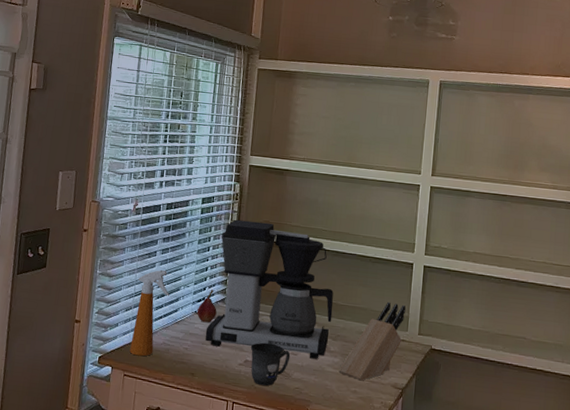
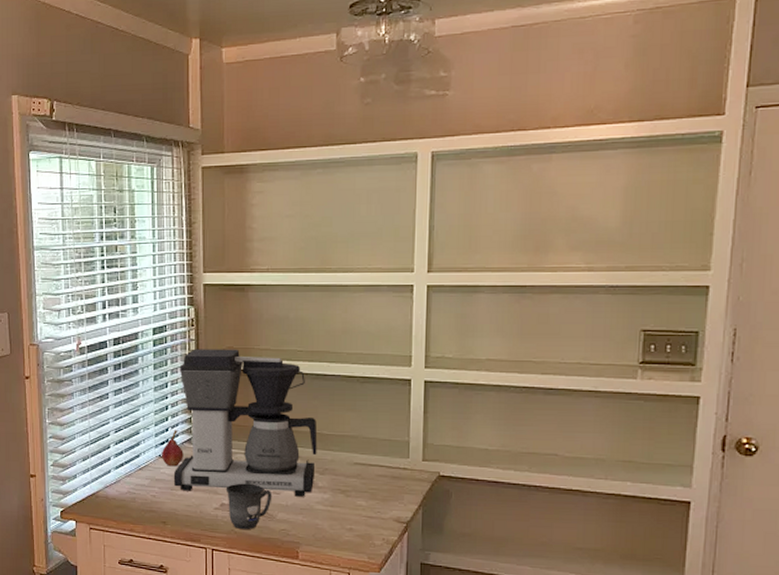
spray bottle: present [129,269,170,357] -> none [91,412,129,508]
knife block: present [338,301,406,381] -> none [330,426,406,517]

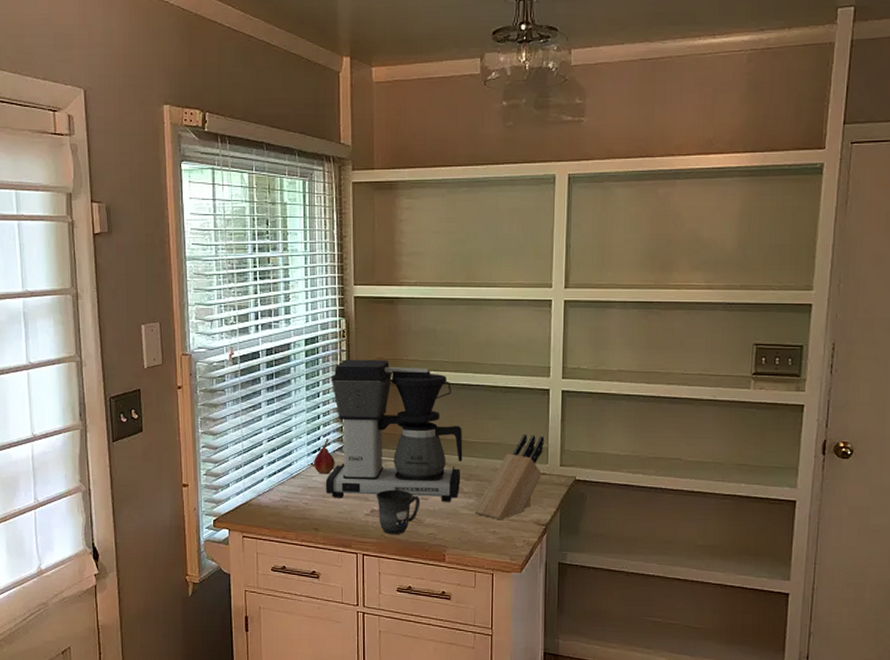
knife block: none [330,426,406,517] -> present [474,433,545,521]

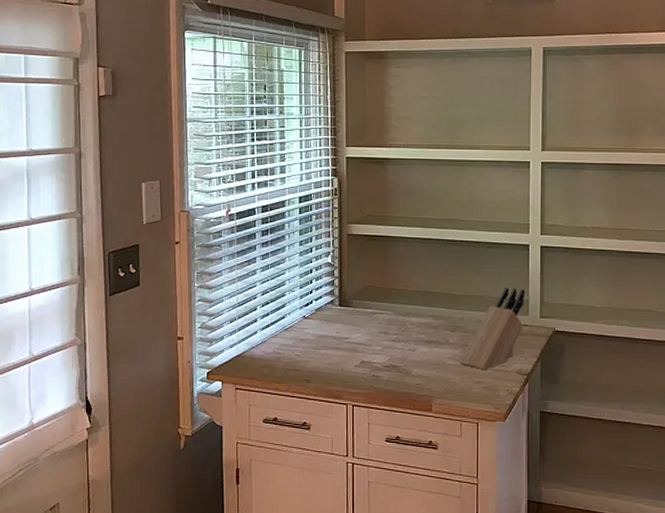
fruit: present [313,439,335,475] -> none [305,292,327,327]
coffee maker: present [325,359,463,502] -> none [317,216,449,353]
mug: present [376,489,421,535] -> none [365,341,408,386]

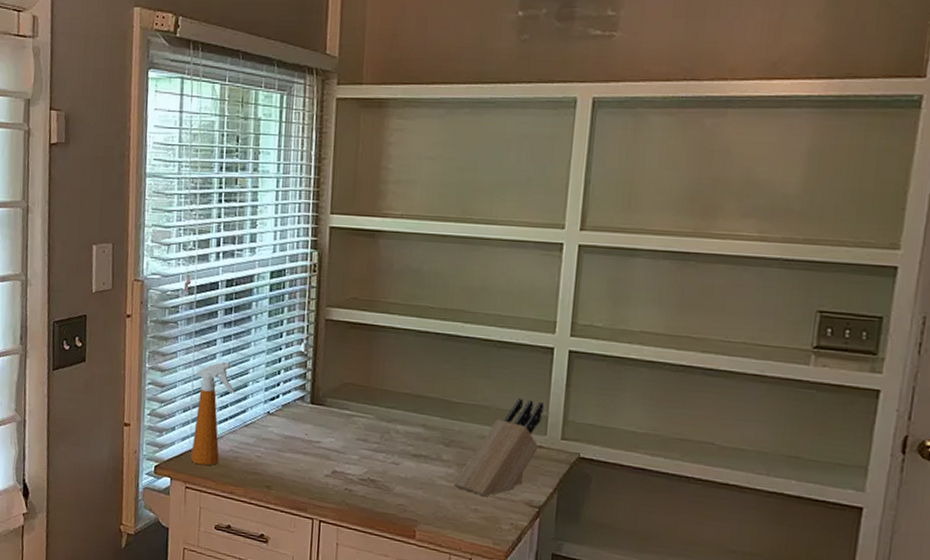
spray bottle: none [239,276,276,368] -> present [191,361,236,466]

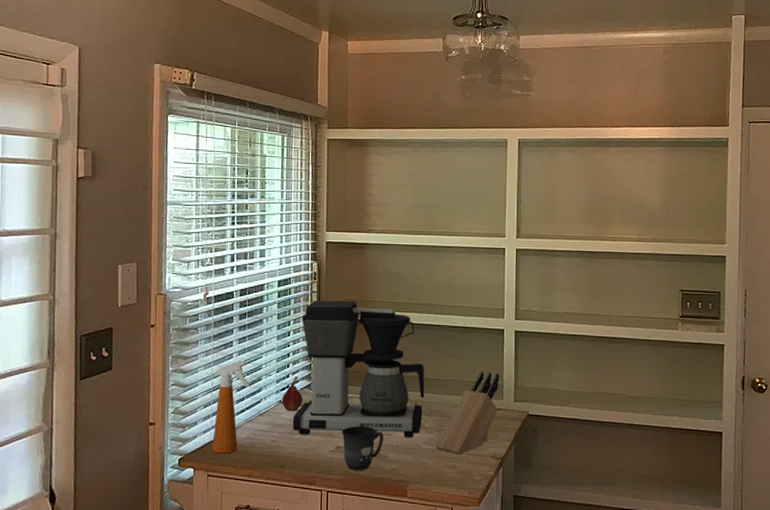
fruit: none [269,385,295,426] -> present [281,376,303,412]
coffee maker: none [281,297,445,470] -> present [292,300,425,437]
mug: none [339,449,391,502] -> present [341,426,384,471]

